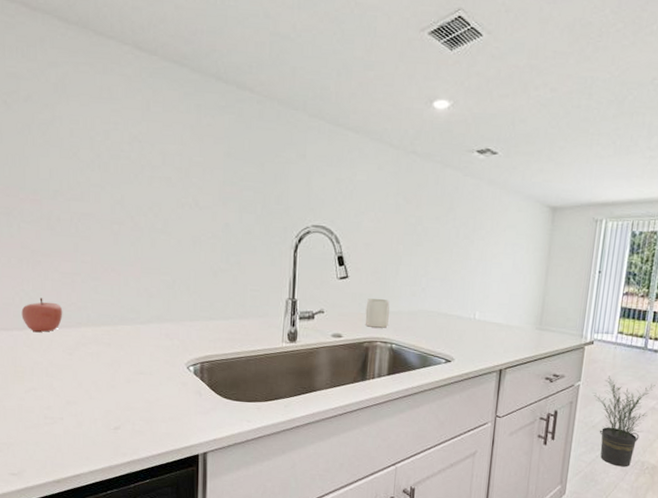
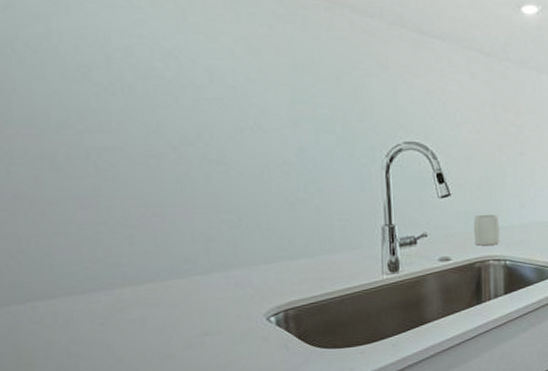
fruit: present [21,297,63,332] -> none [21,258,86,303]

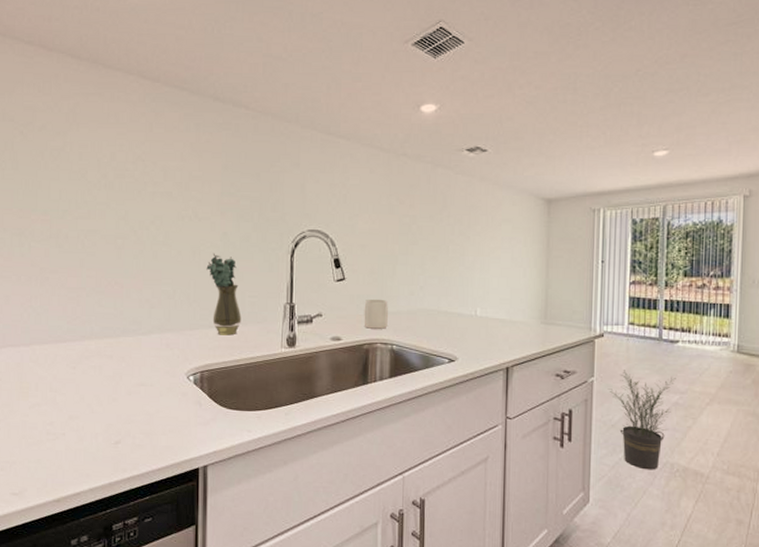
vase: none [280,171,331,267] -> present [206,253,242,336]

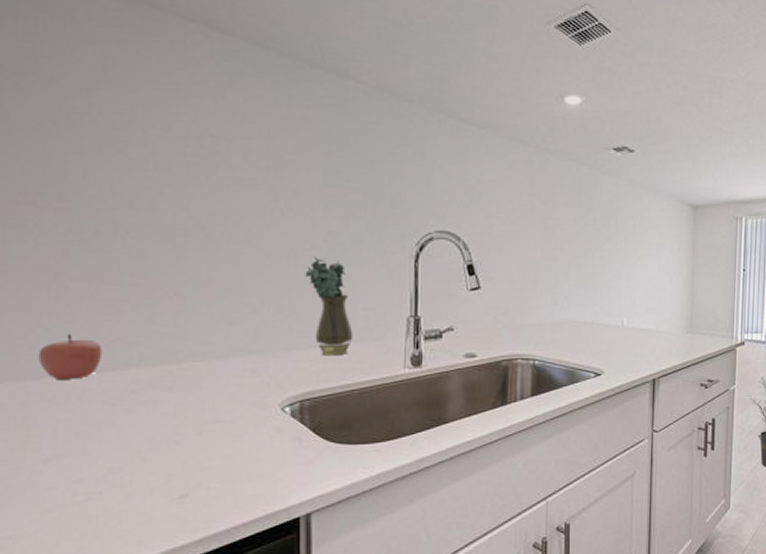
fruit: none [29,313,68,347] -> present [38,334,103,379]
mug: present [364,299,388,329] -> none [502,310,529,343]

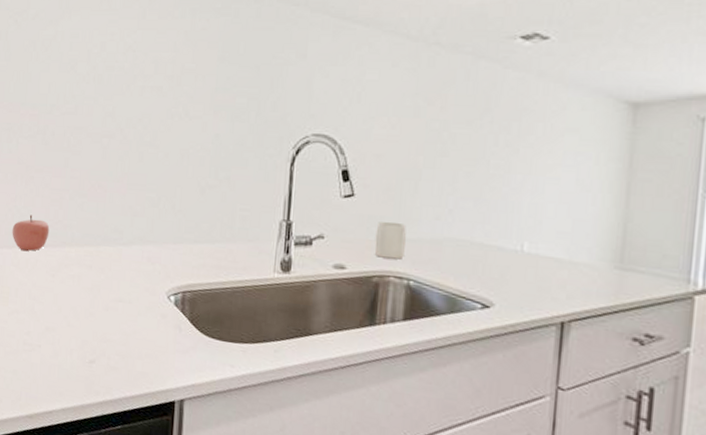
vase: present [305,256,353,356] -> none [194,157,231,253]
mug: none [502,310,529,343] -> present [374,221,406,260]

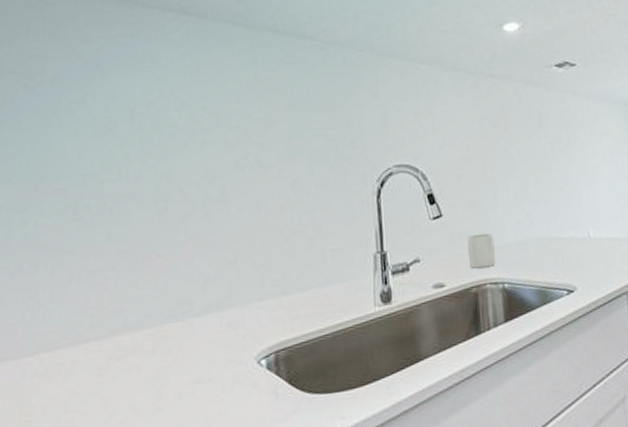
fruit: present [12,214,50,251] -> none [33,307,91,354]

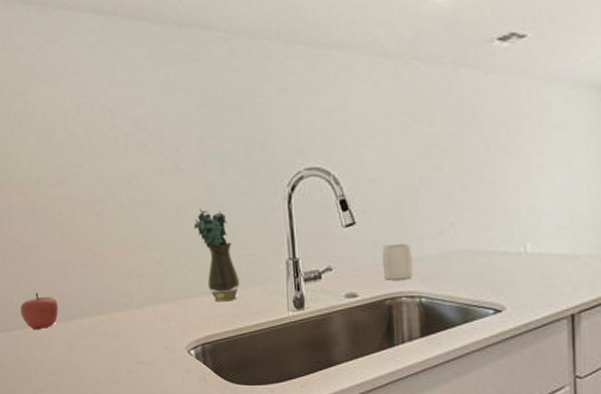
fruit: none [33,307,91,354] -> present [20,293,59,329]
vase: none [275,204,323,302] -> present [193,208,240,302]

